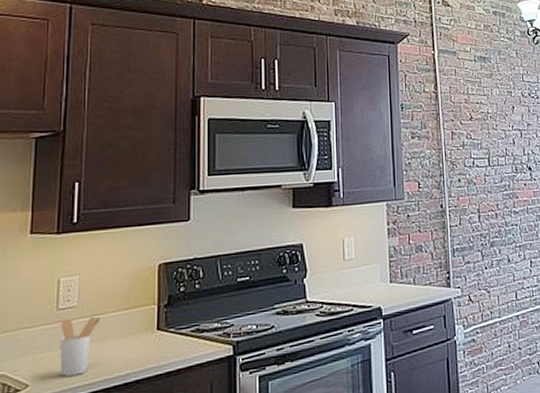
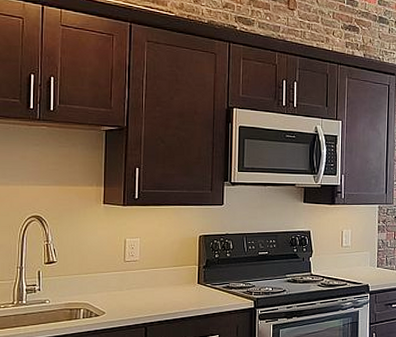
utensil holder: present [60,316,102,377] -> none [127,269,157,309]

